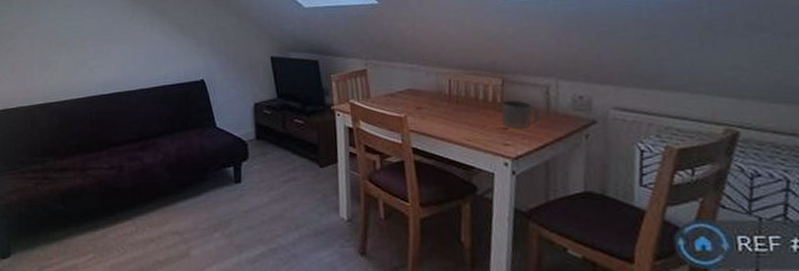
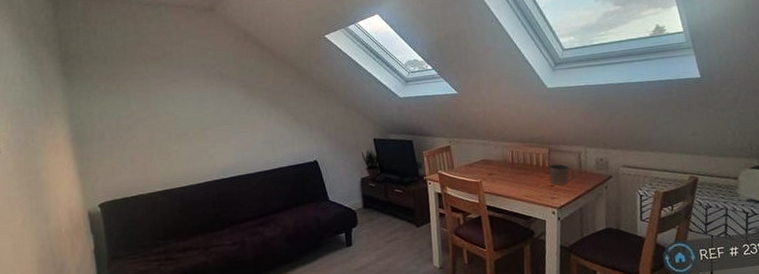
potted plant: none [255,69,280,105] -> present [361,149,382,179]

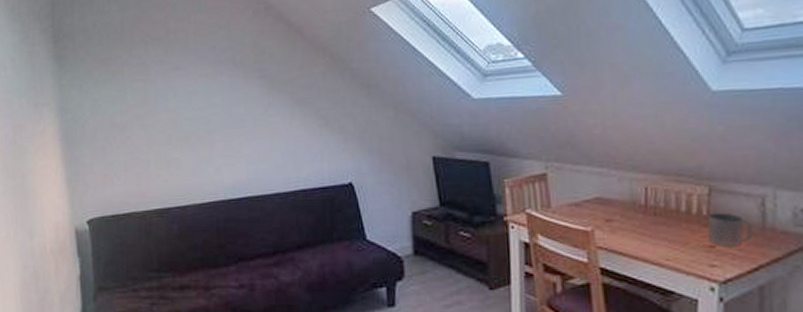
potted plant: present [361,149,382,179] -> none [413,171,443,215]

